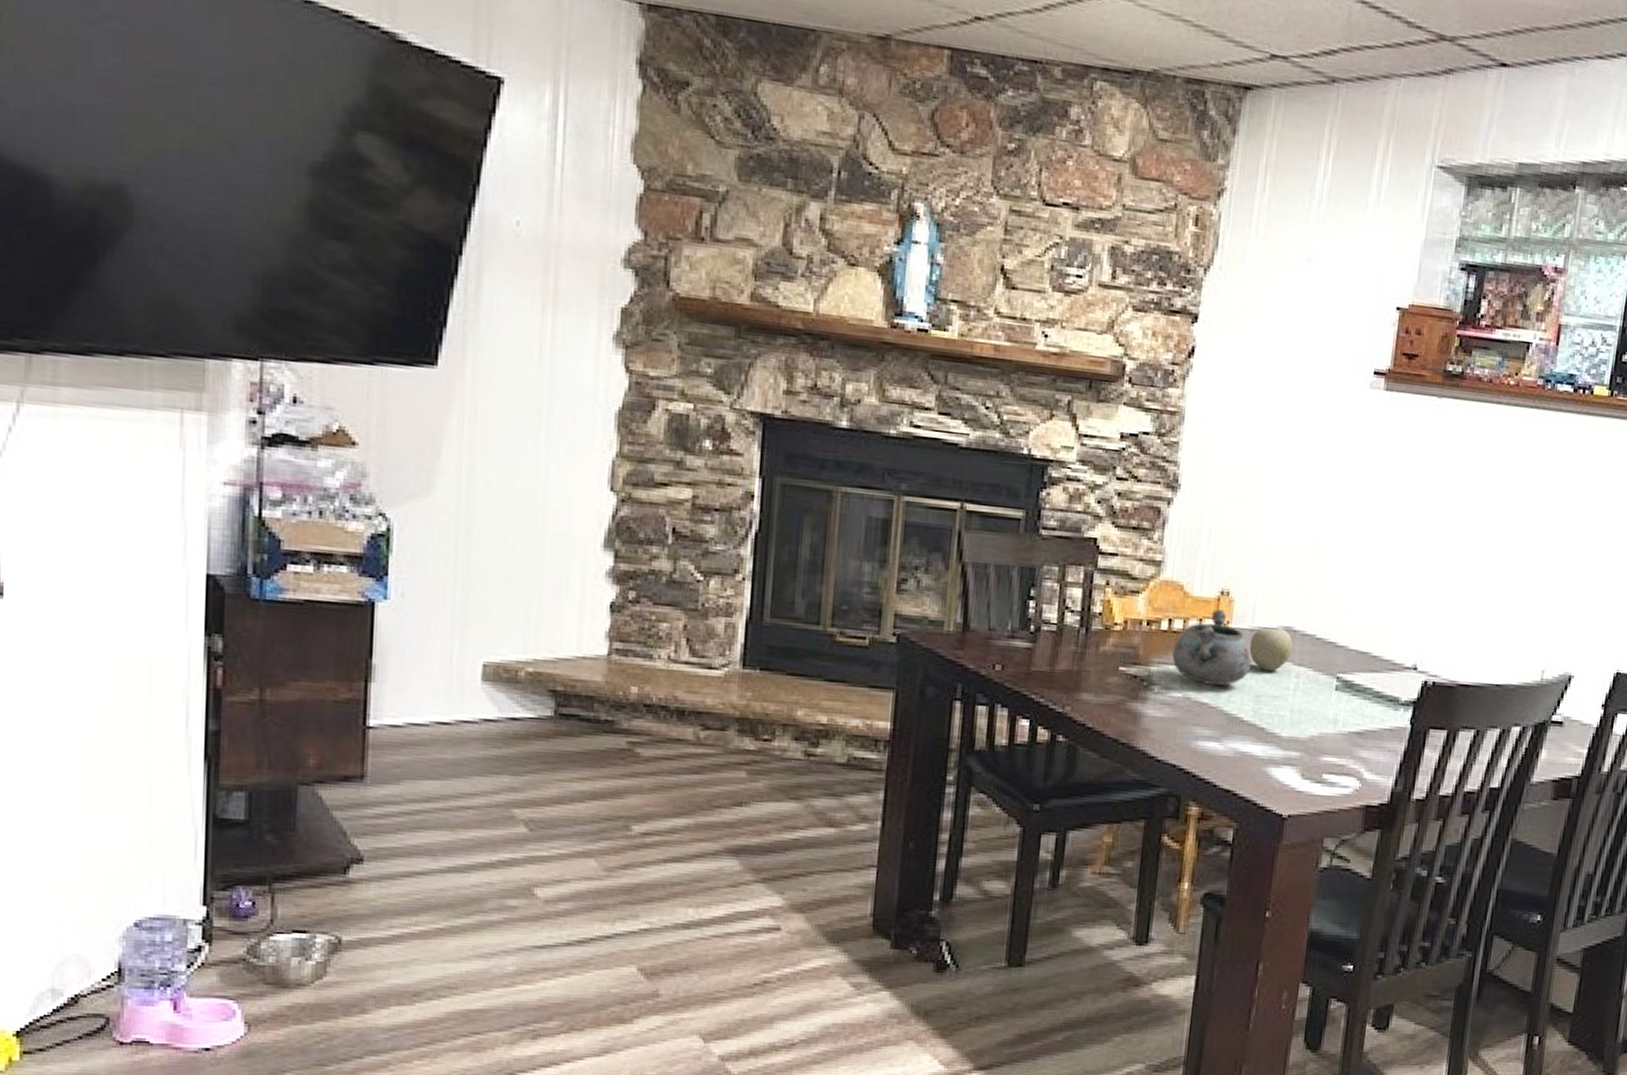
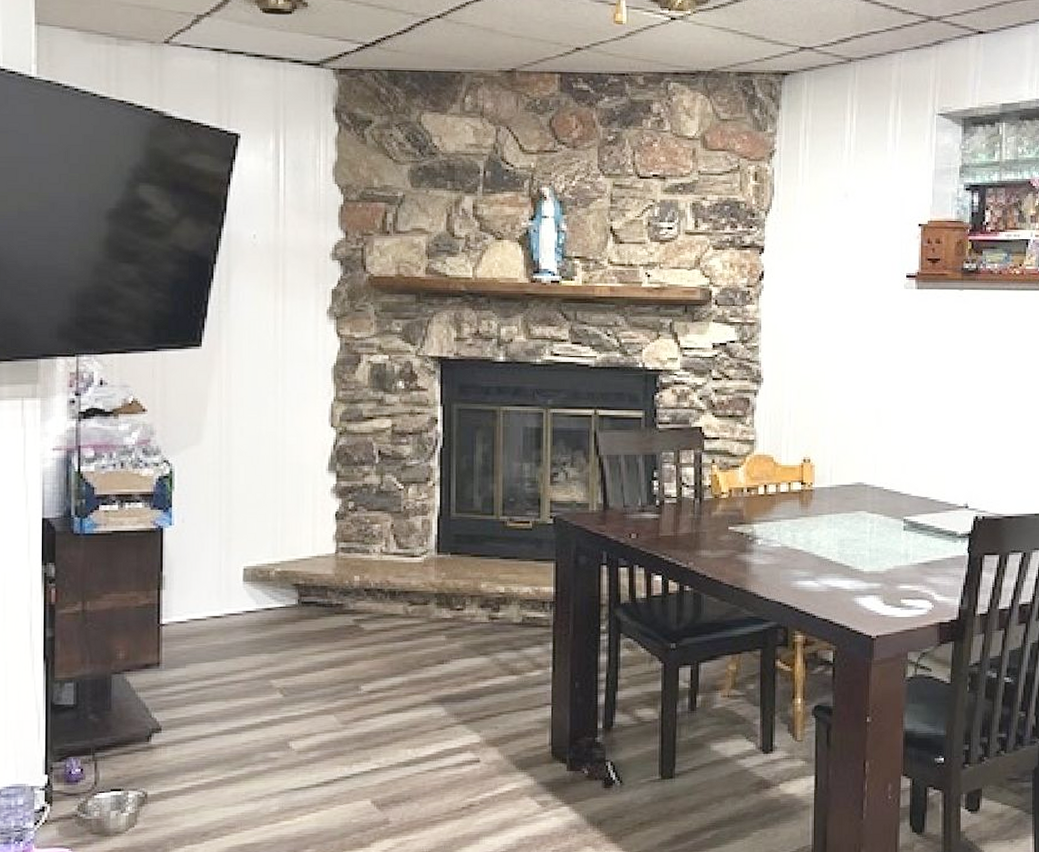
decorative bowl: present [1172,609,1251,686] -> none [770,474,833,535]
fruit: present [1249,627,1293,671] -> none [831,483,865,519]

